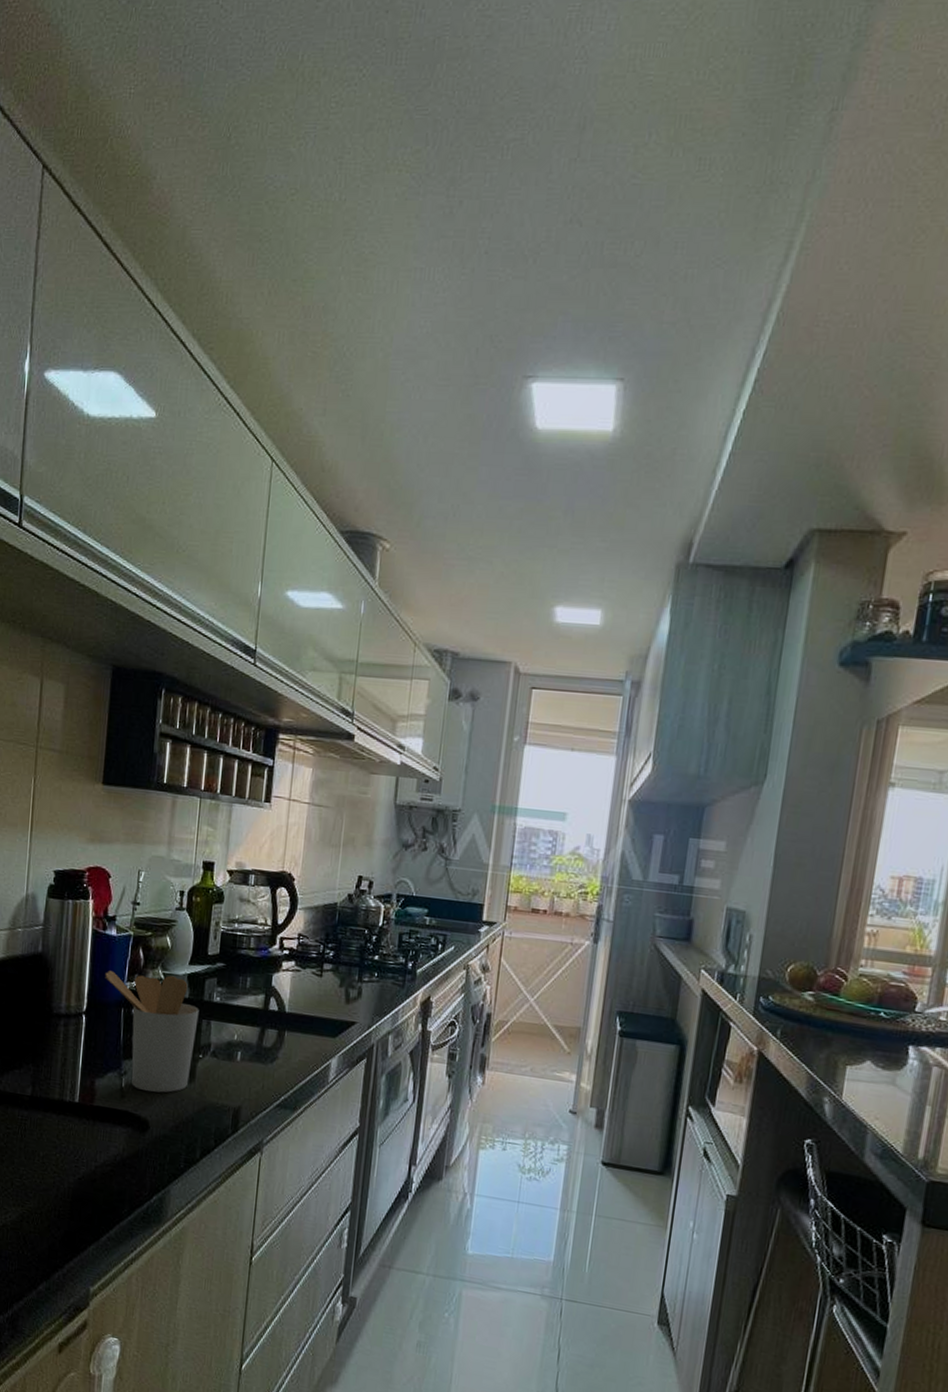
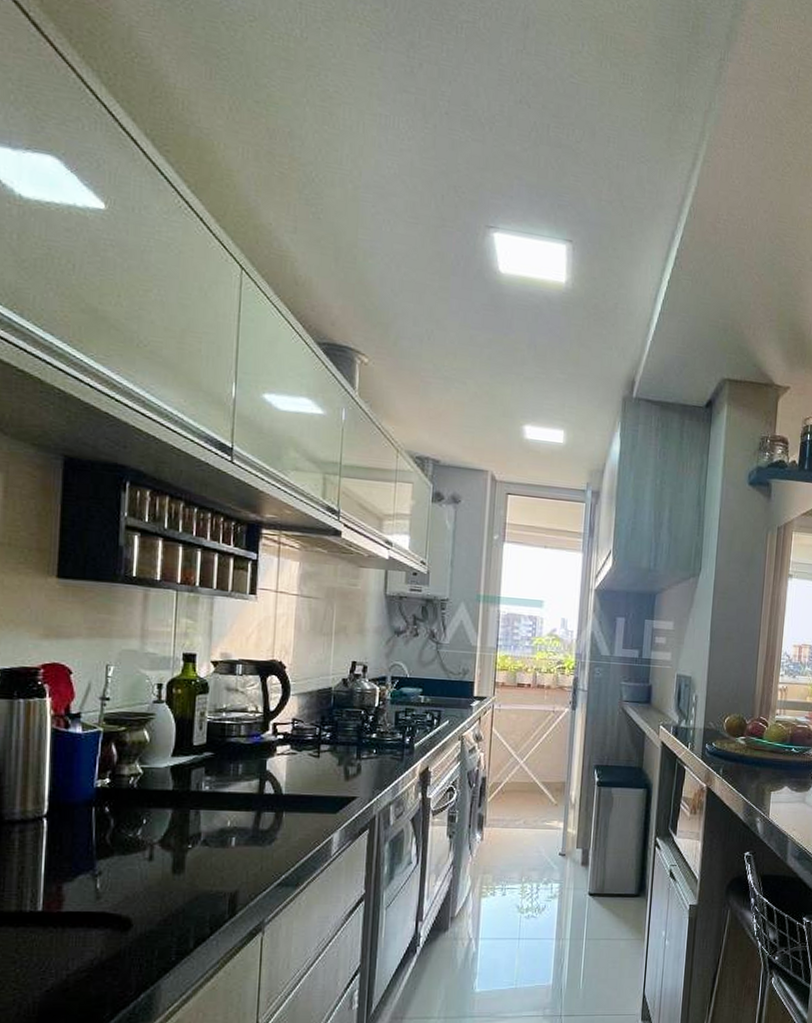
utensil holder: present [105,970,199,1093] -> none [70,769,186,890]

